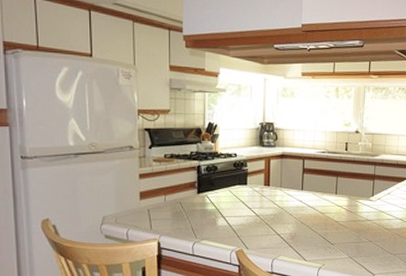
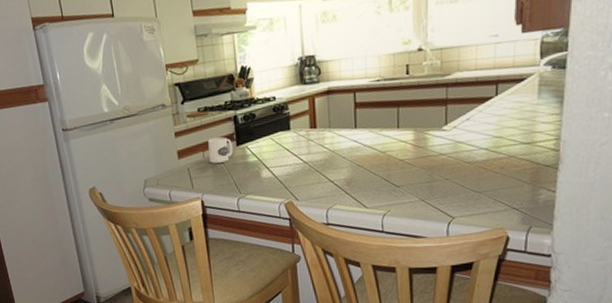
mug: none [171,184,193,207] -> present [208,137,233,163]

